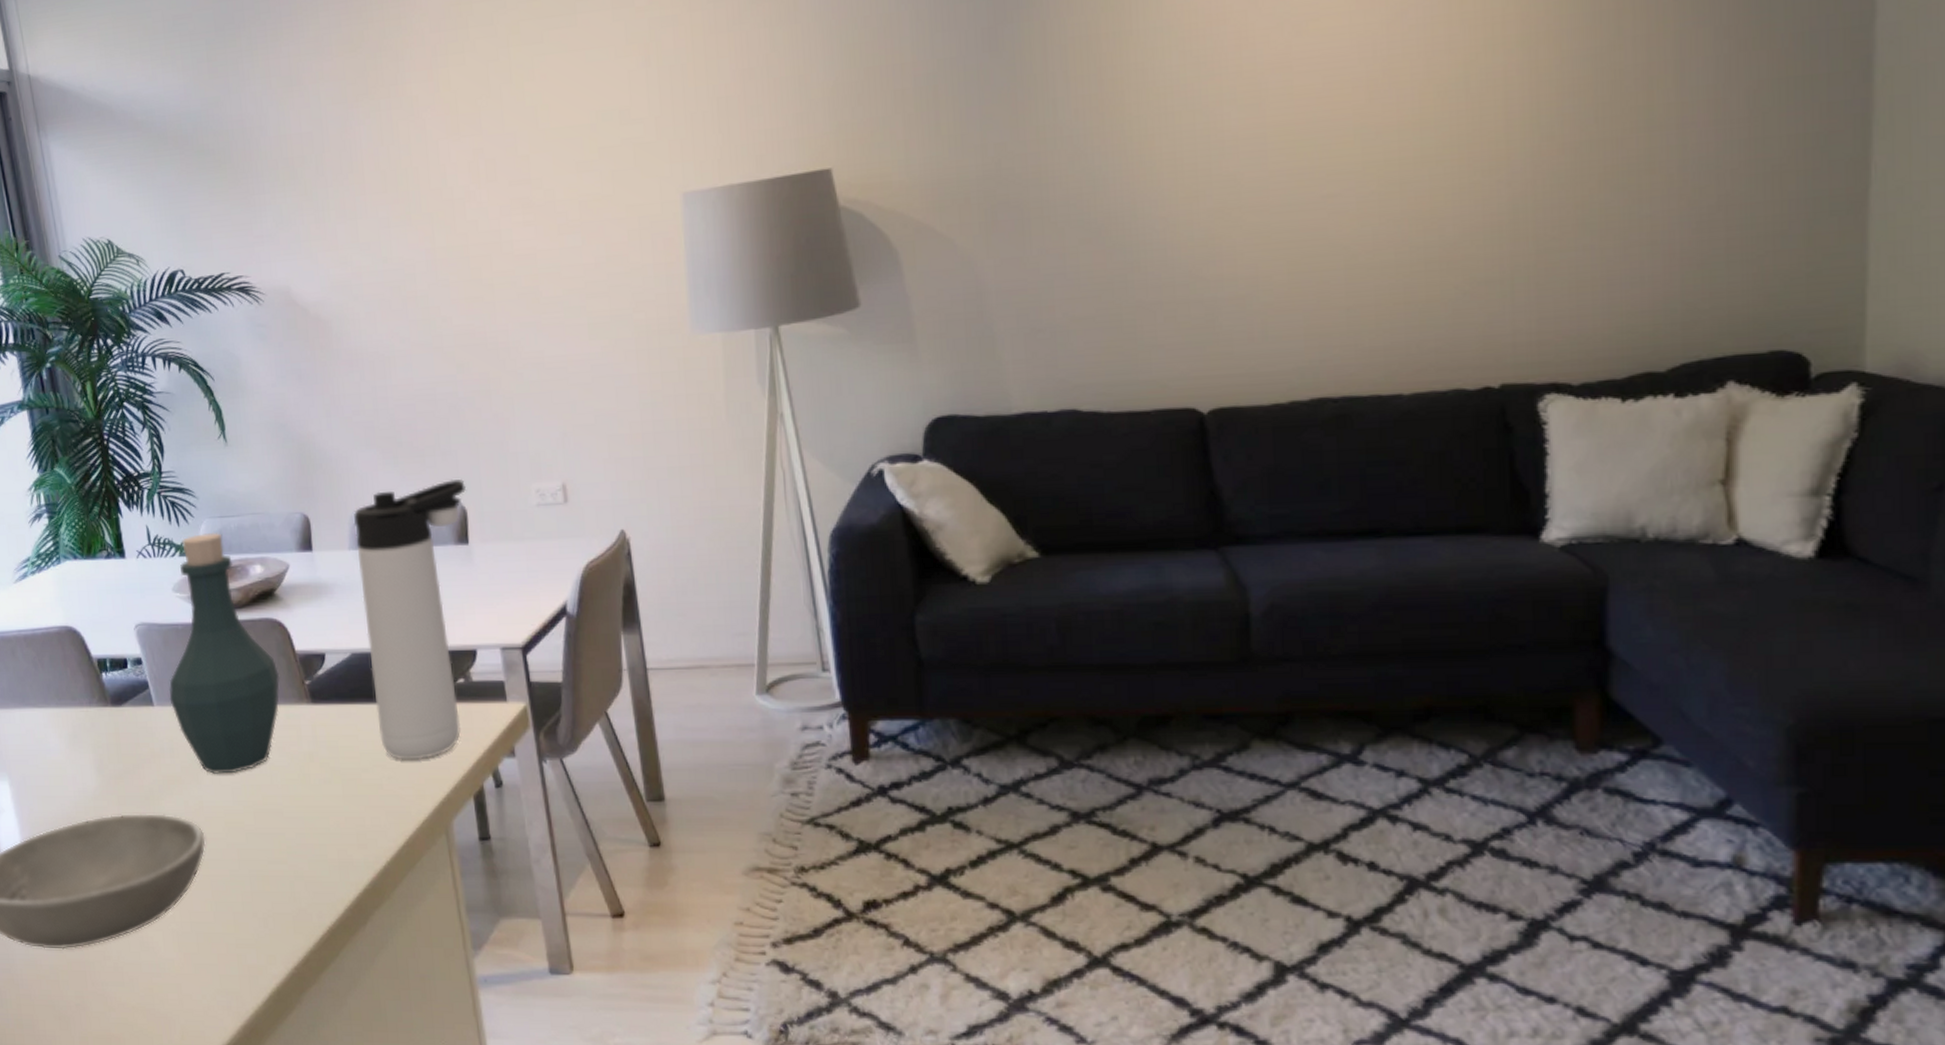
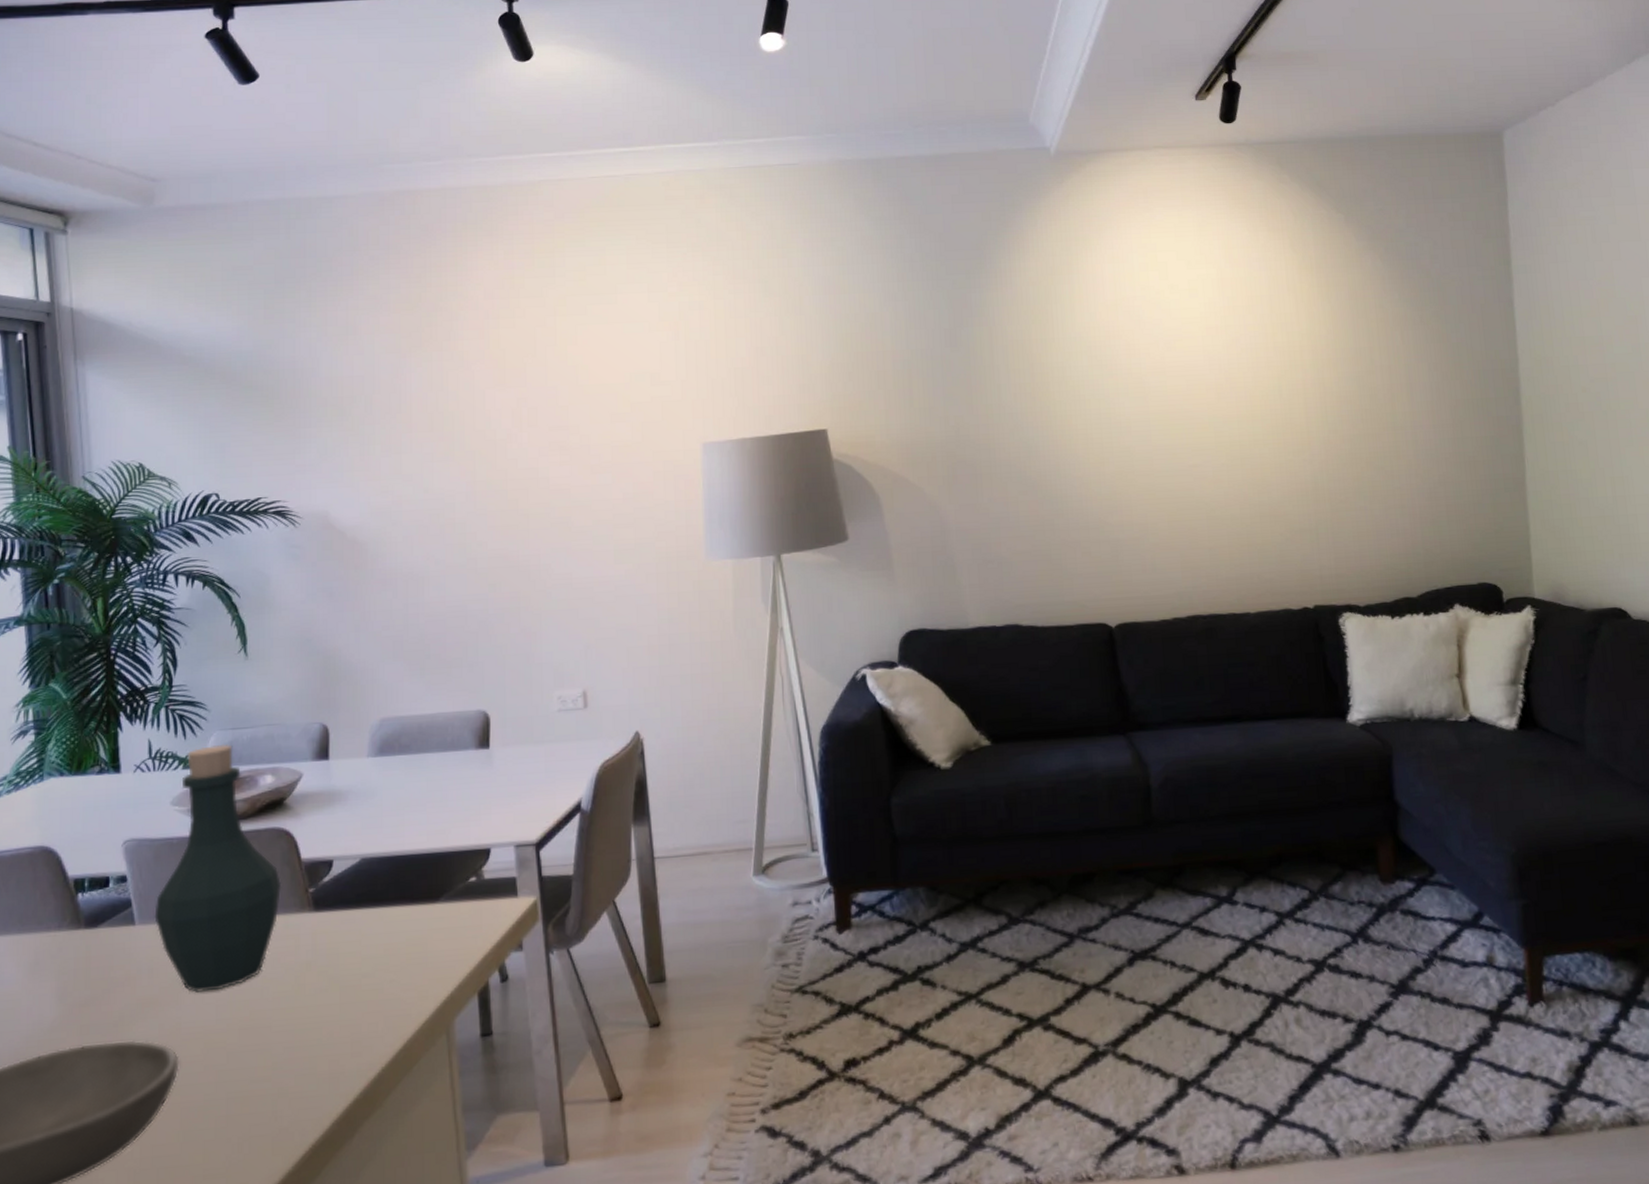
thermos bottle: present [353,479,467,760] -> none [374,688,491,962]

